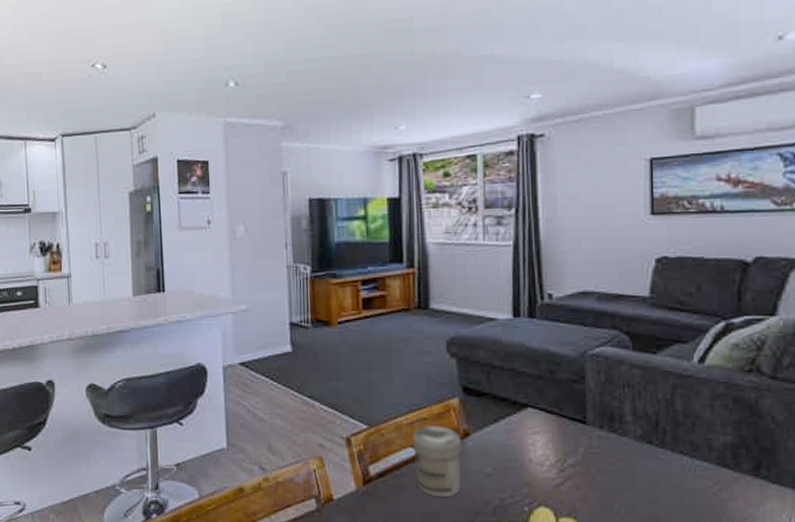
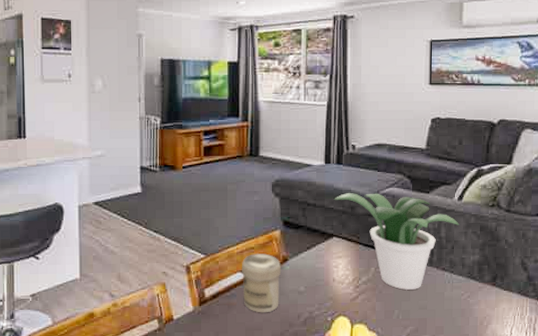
potted plant: none [526,353,702,477] -> present [334,193,460,290]

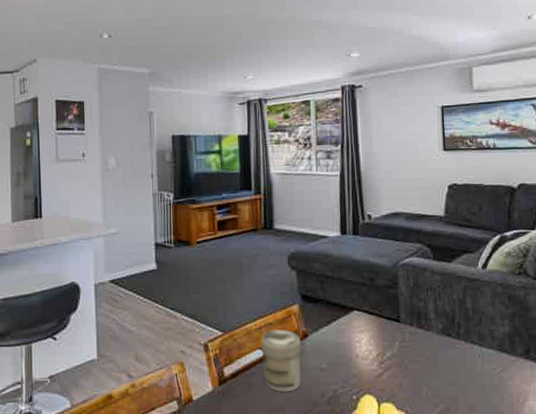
potted plant: present [334,193,460,290] -> none [352,263,486,365]

